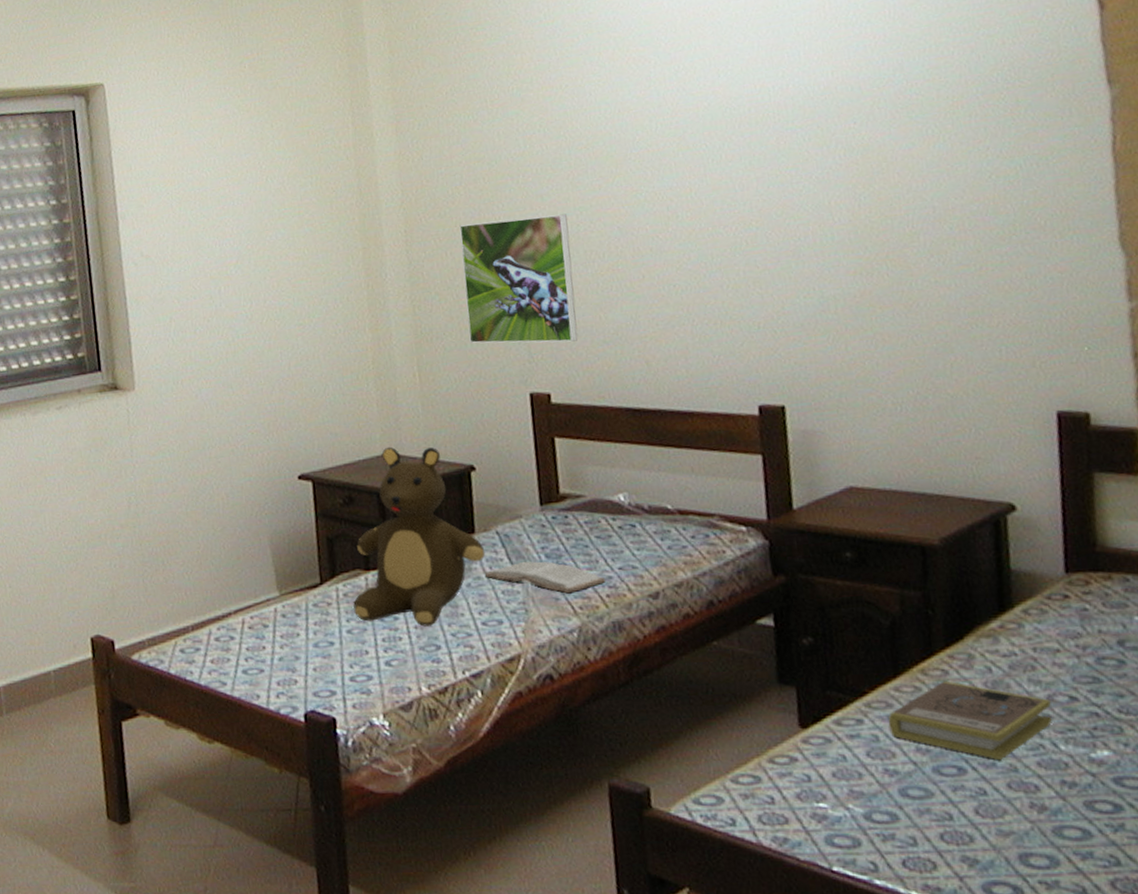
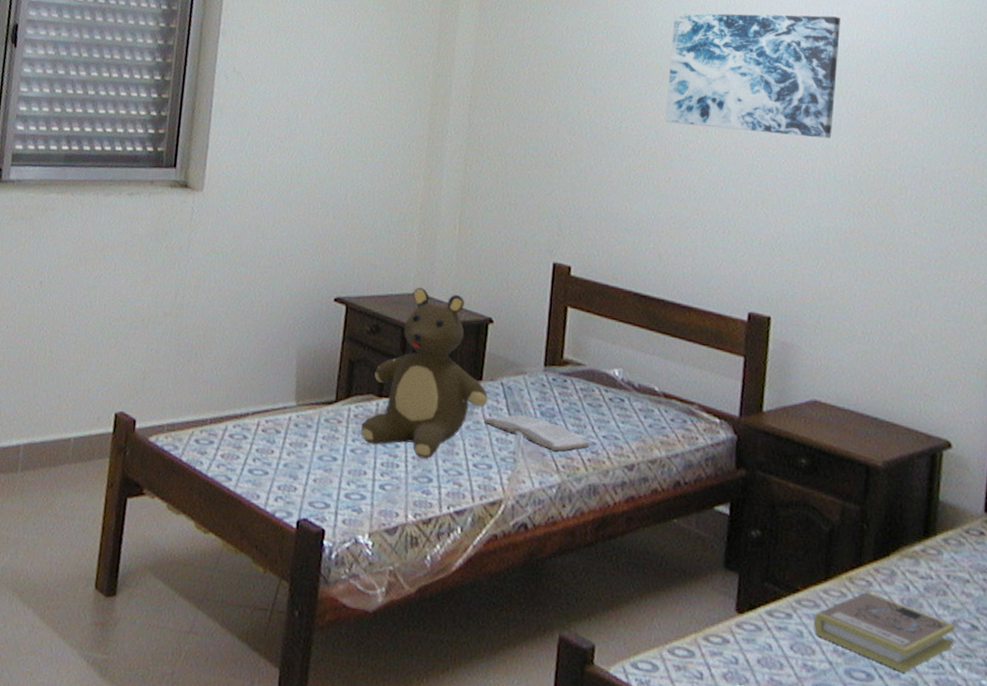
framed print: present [459,214,578,344] -> none [509,101,614,224]
wall art: none [617,57,822,216] -> present [665,13,841,139]

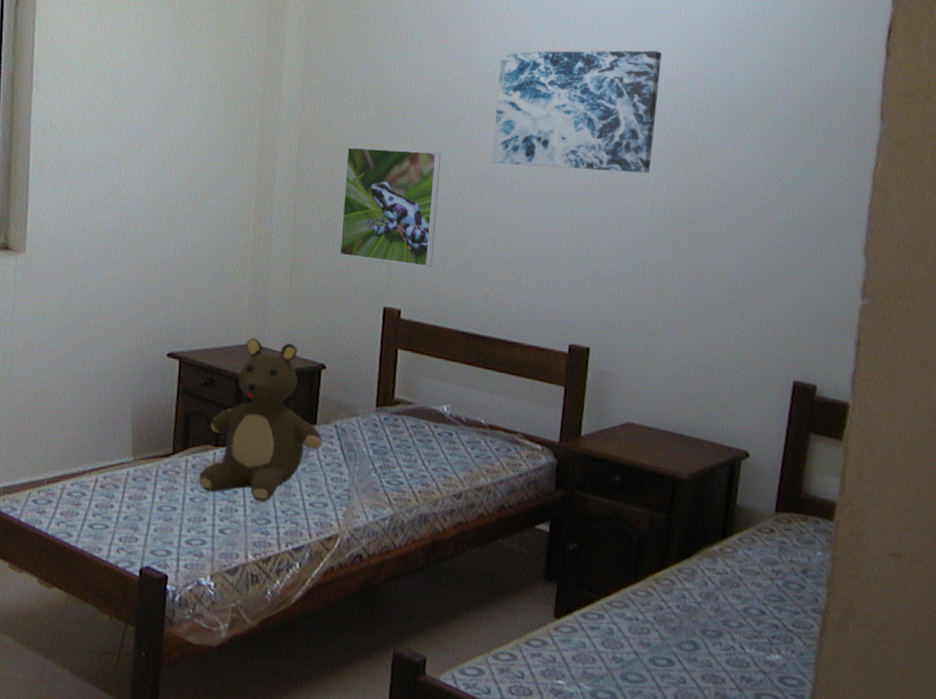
book: present [484,414,590,452] -> none [320,454,421,486]
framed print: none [509,101,614,224] -> present [339,147,442,267]
book: present [813,591,955,674] -> none [622,589,746,657]

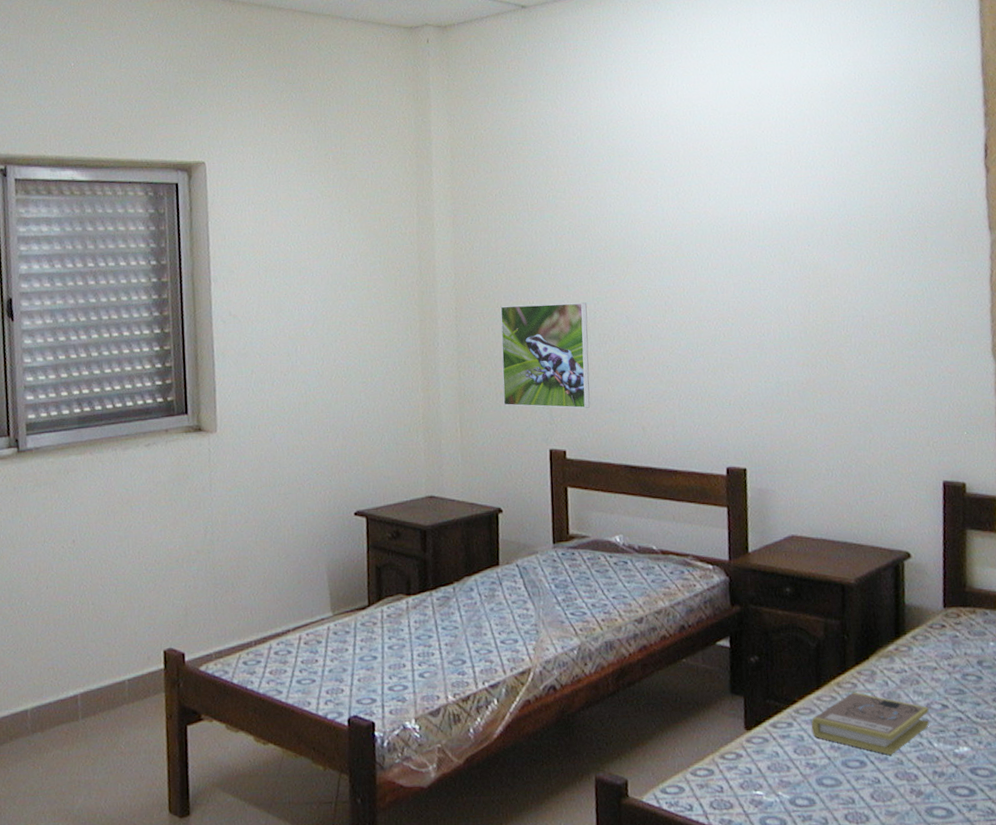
teddy bear: present [199,338,323,502] -> none [395,490,507,644]
wall art: present [492,50,662,174] -> none [631,190,782,308]
book: none [622,589,746,657] -> present [811,692,929,756]

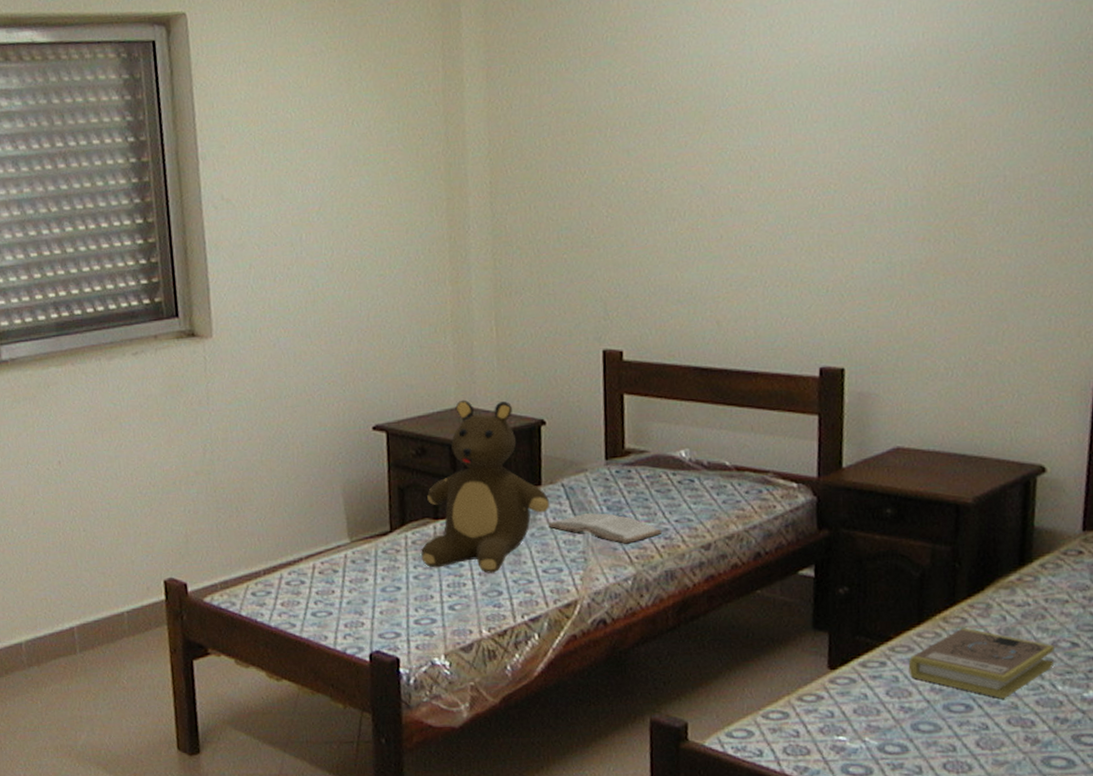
teddy bear: none [395,490,507,644] -> present [421,399,550,574]
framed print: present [500,302,591,409] -> none [544,170,654,301]
book: none [506,590,602,618] -> present [549,512,663,544]

